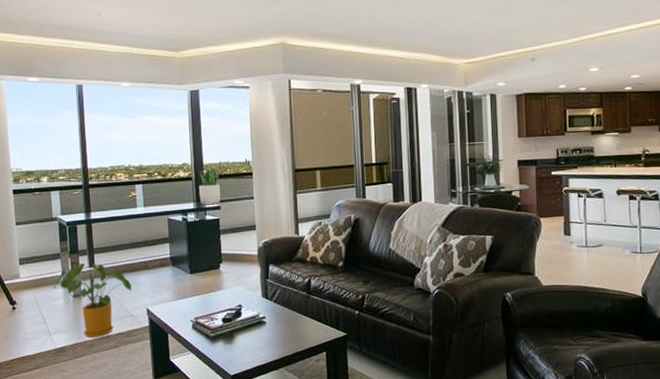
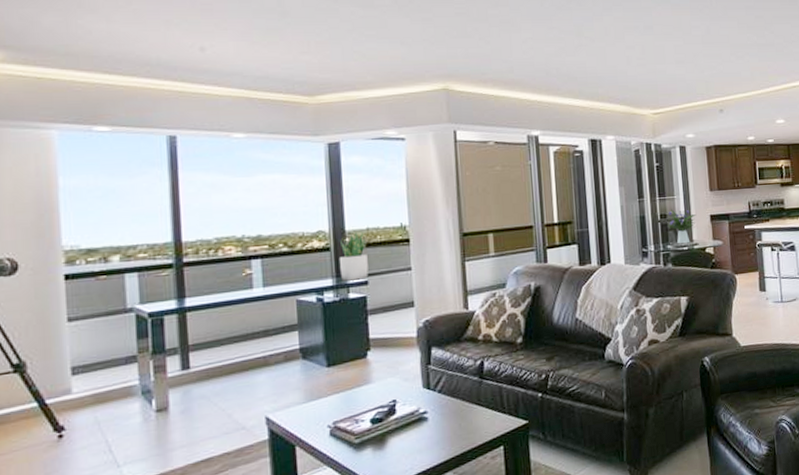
house plant: present [54,263,132,337] -> none [126,364,244,464]

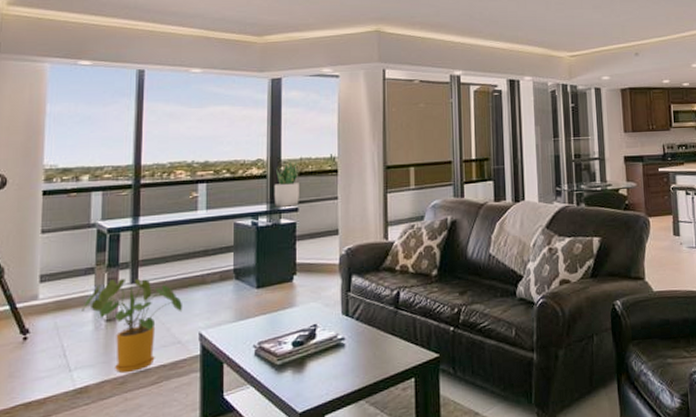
house plant: none [126,364,244,464] -> present [82,278,182,373]
flower arrangement: present [666,209,697,244] -> none [580,149,611,185]

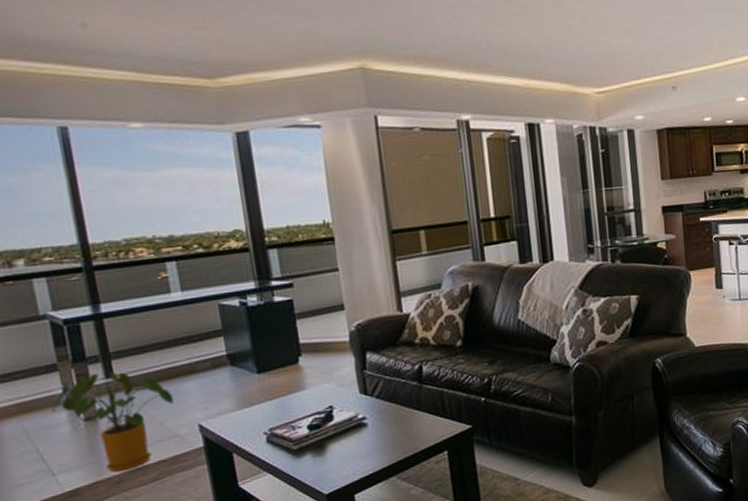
planter: present [274,161,299,207] -> none [258,230,293,284]

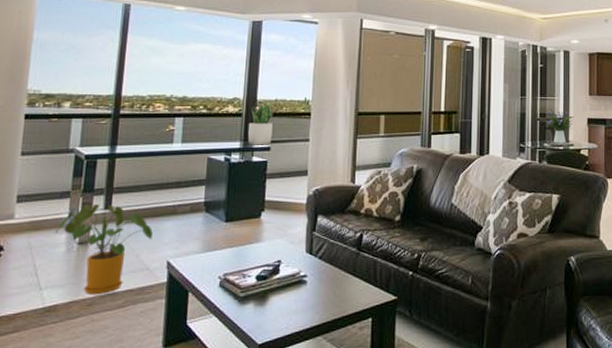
planter: none [258,230,293,284] -> present [247,101,274,145]
flower arrangement: none [613,200,647,239] -> present [545,109,575,143]

